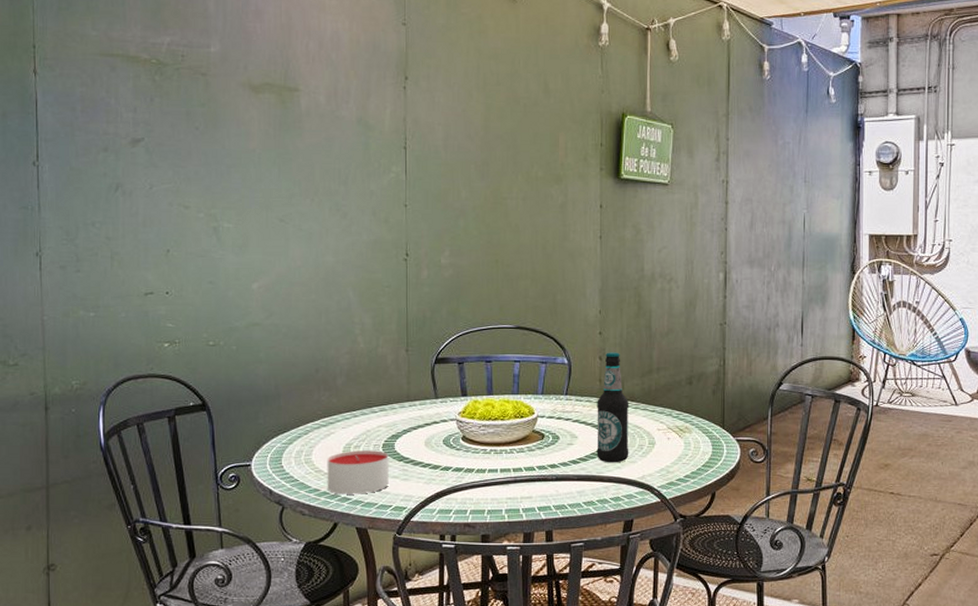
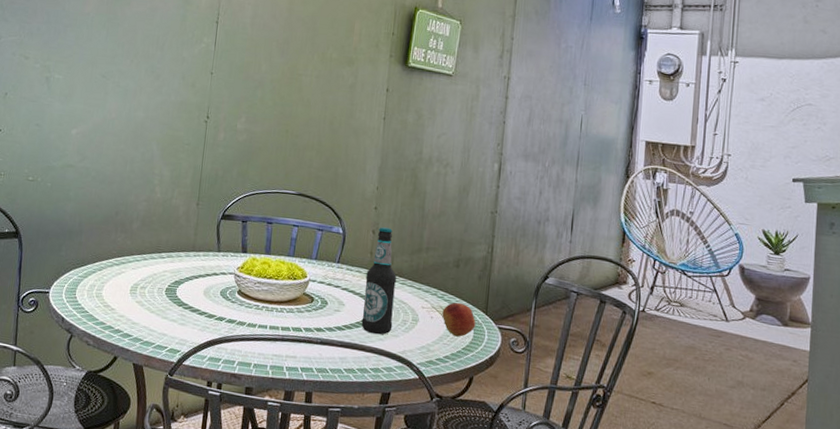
candle: present [327,450,389,495] -> none [112,291,170,333]
fruit: none [679,420,713,455] -> present [442,302,476,337]

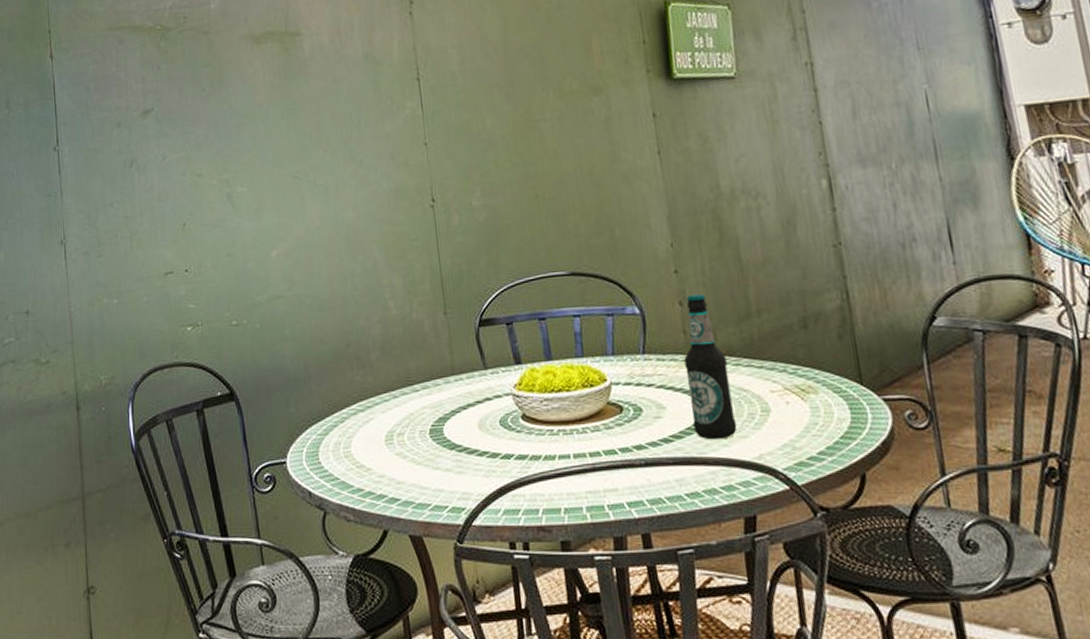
fruit: present [442,302,476,337] -> none [799,375,851,423]

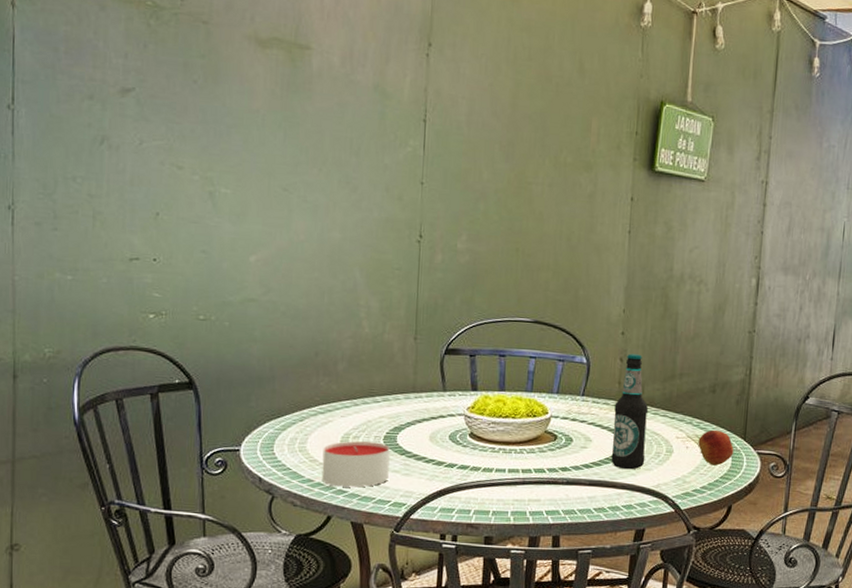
candle: none [368,438,442,494] -> present [321,441,390,488]
fruit: none [799,375,851,423] -> present [698,429,734,466]

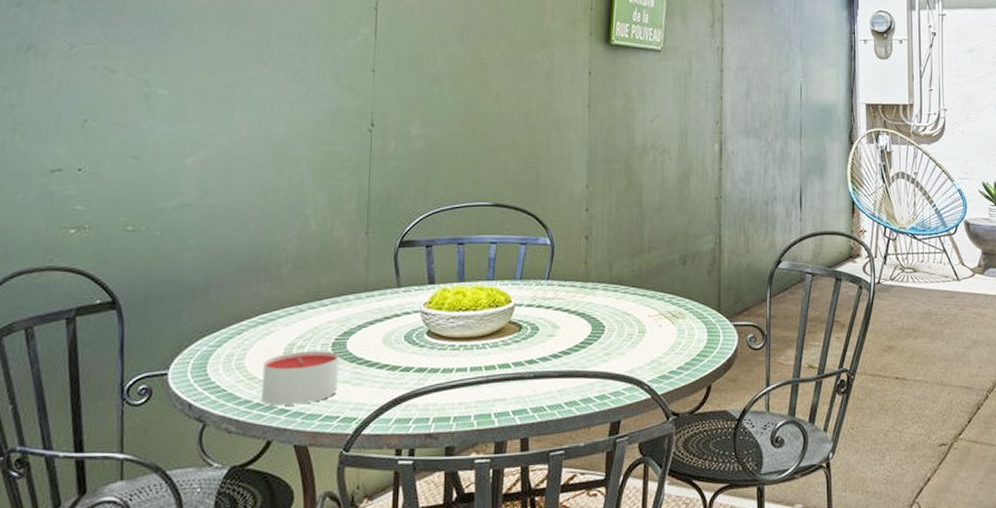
bottle: present [611,354,649,470] -> none [580,231,618,356]
fruit: present [698,429,734,466] -> none [671,304,709,343]

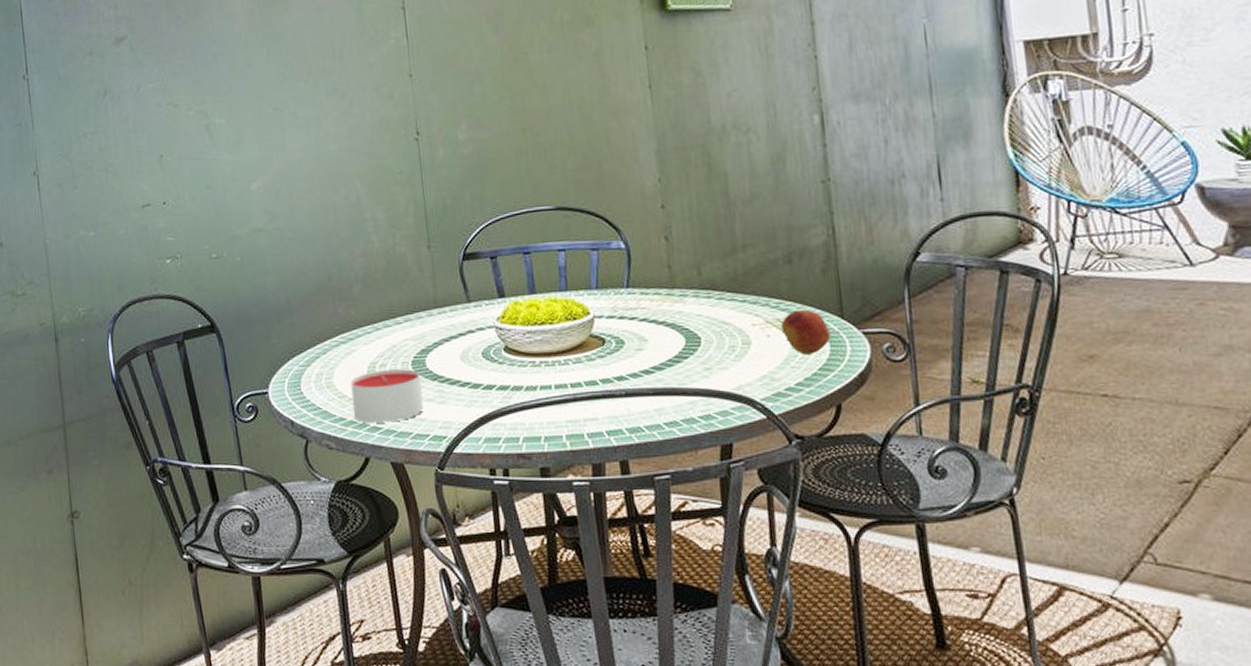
fruit: none [671,304,709,343] -> present [781,309,831,355]

